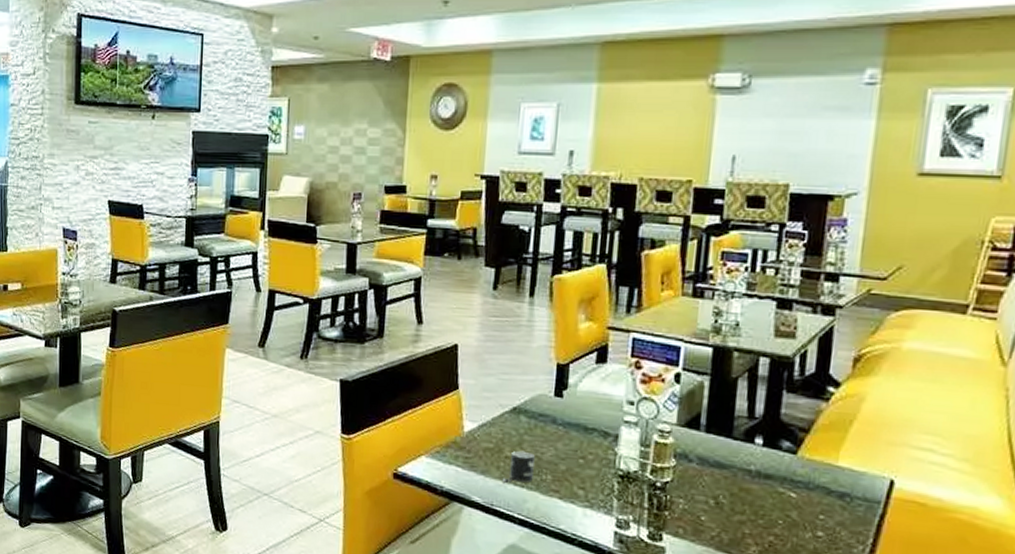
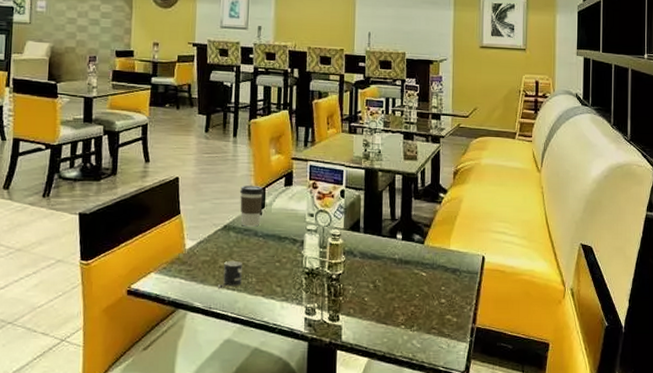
coffee cup: none [534,359,568,412] -> present [239,185,264,227]

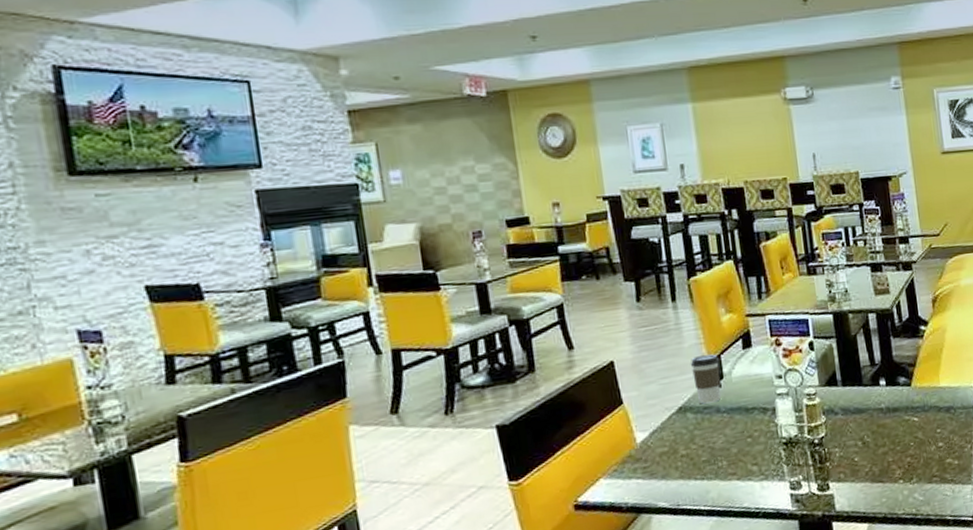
mug: present [217,260,242,289] -> none [682,445,711,482]

